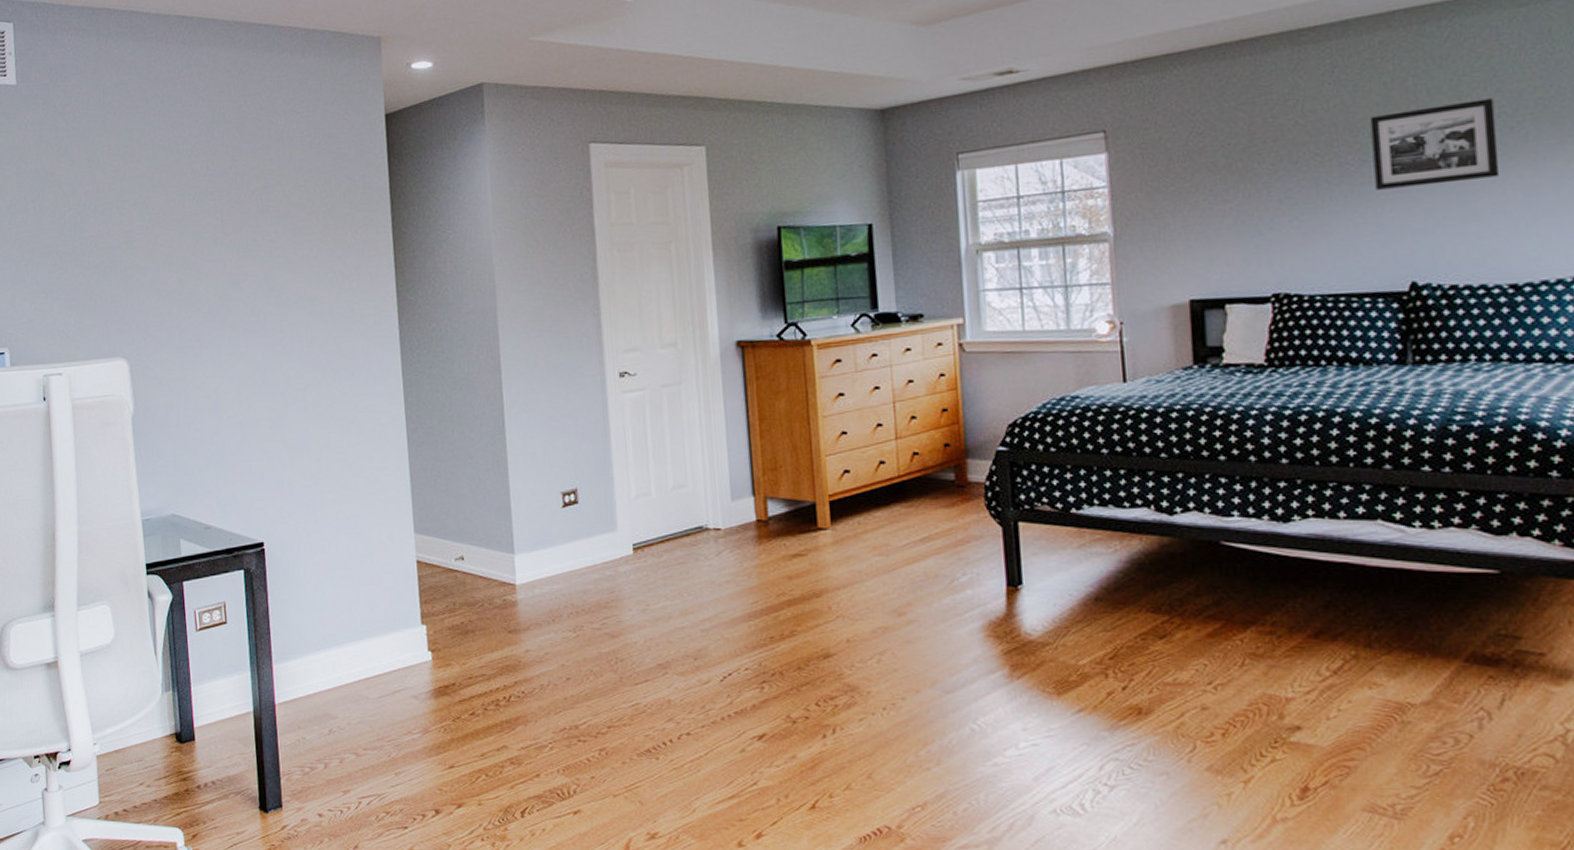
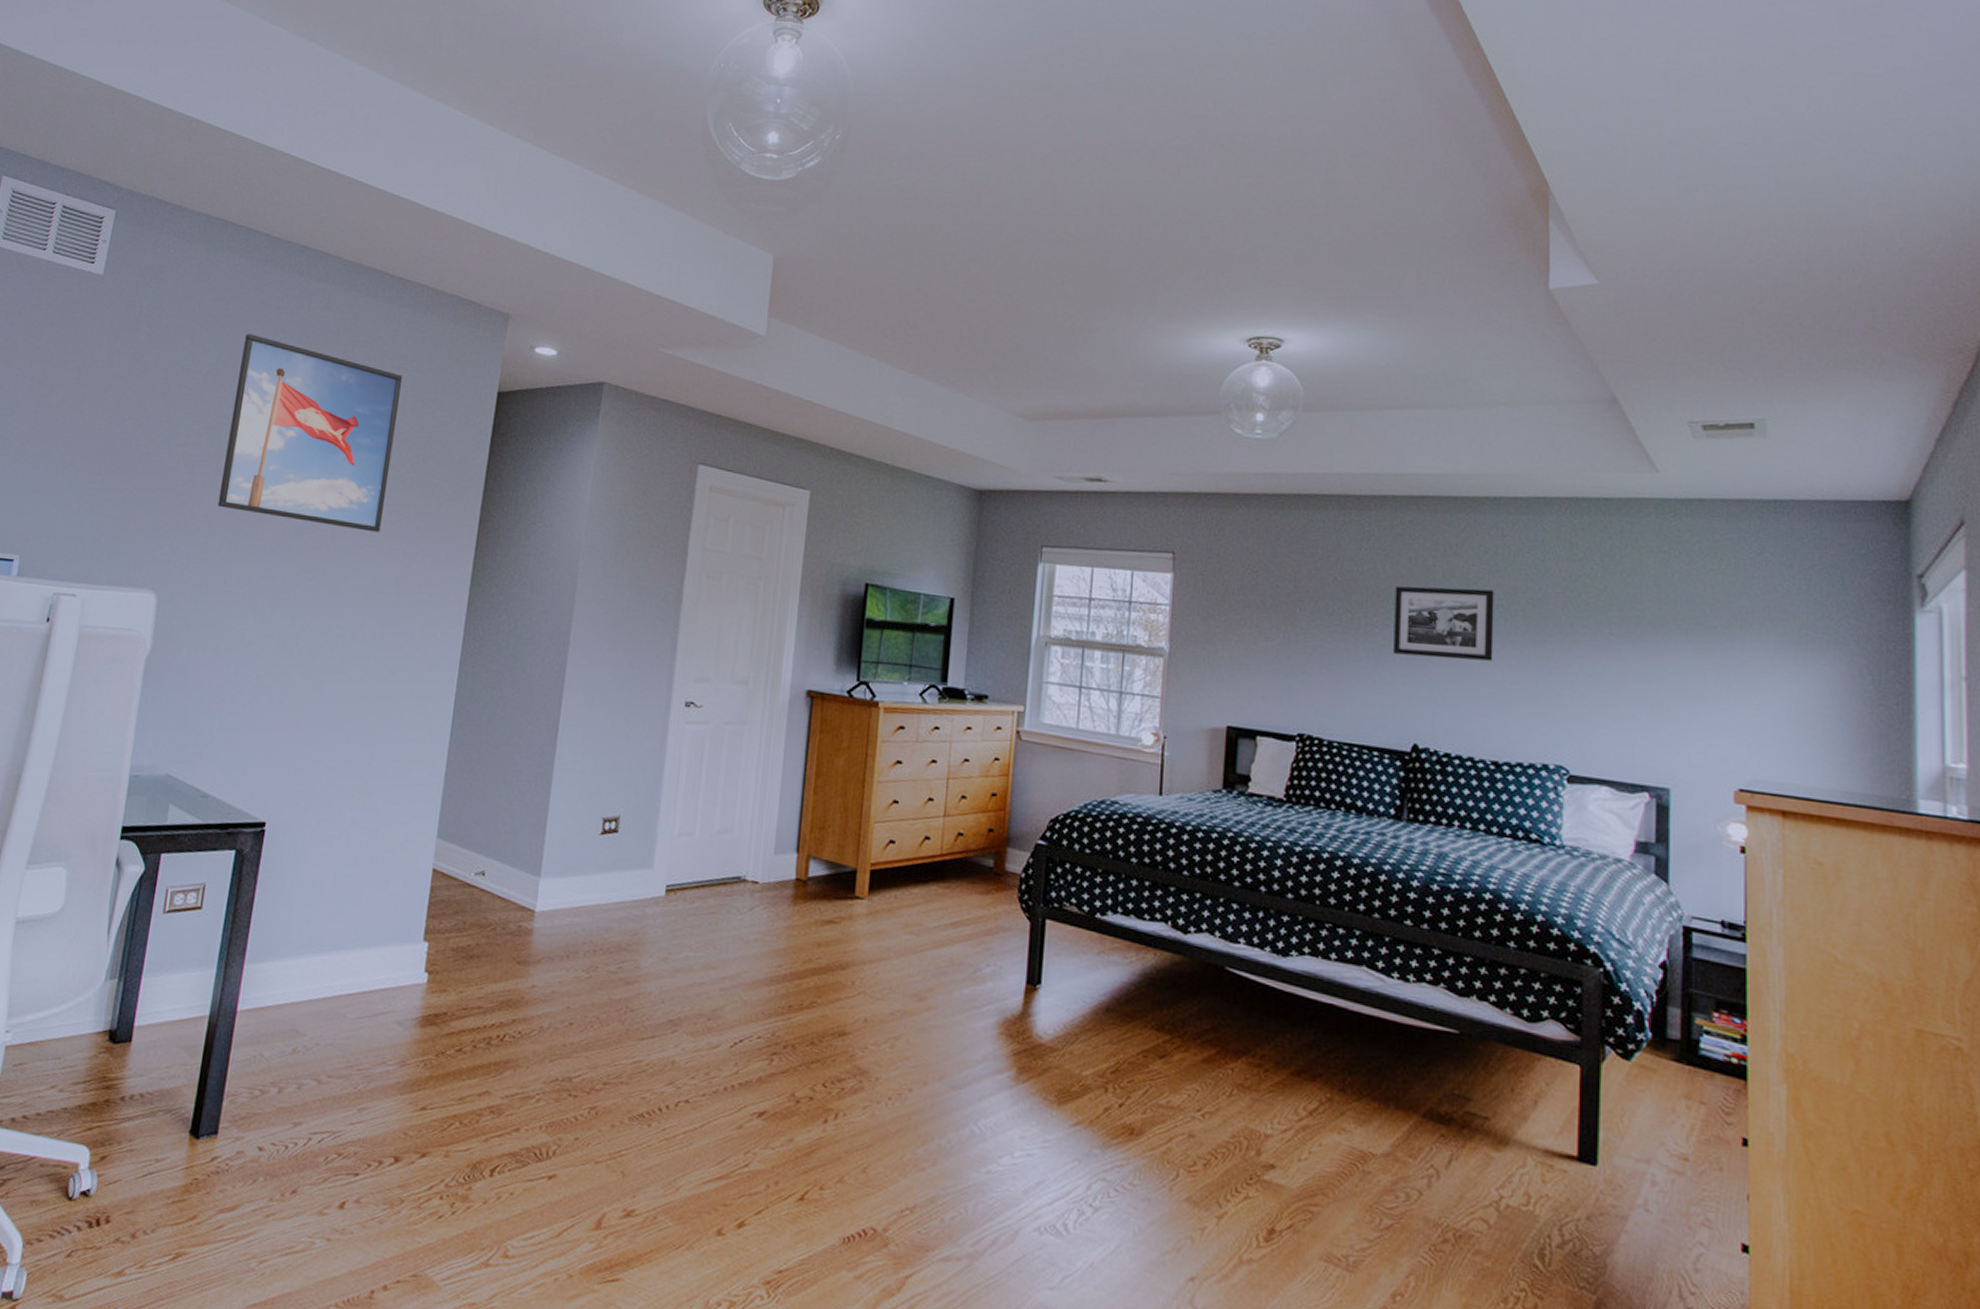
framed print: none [149,109,306,274] -> present [217,334,403,533]

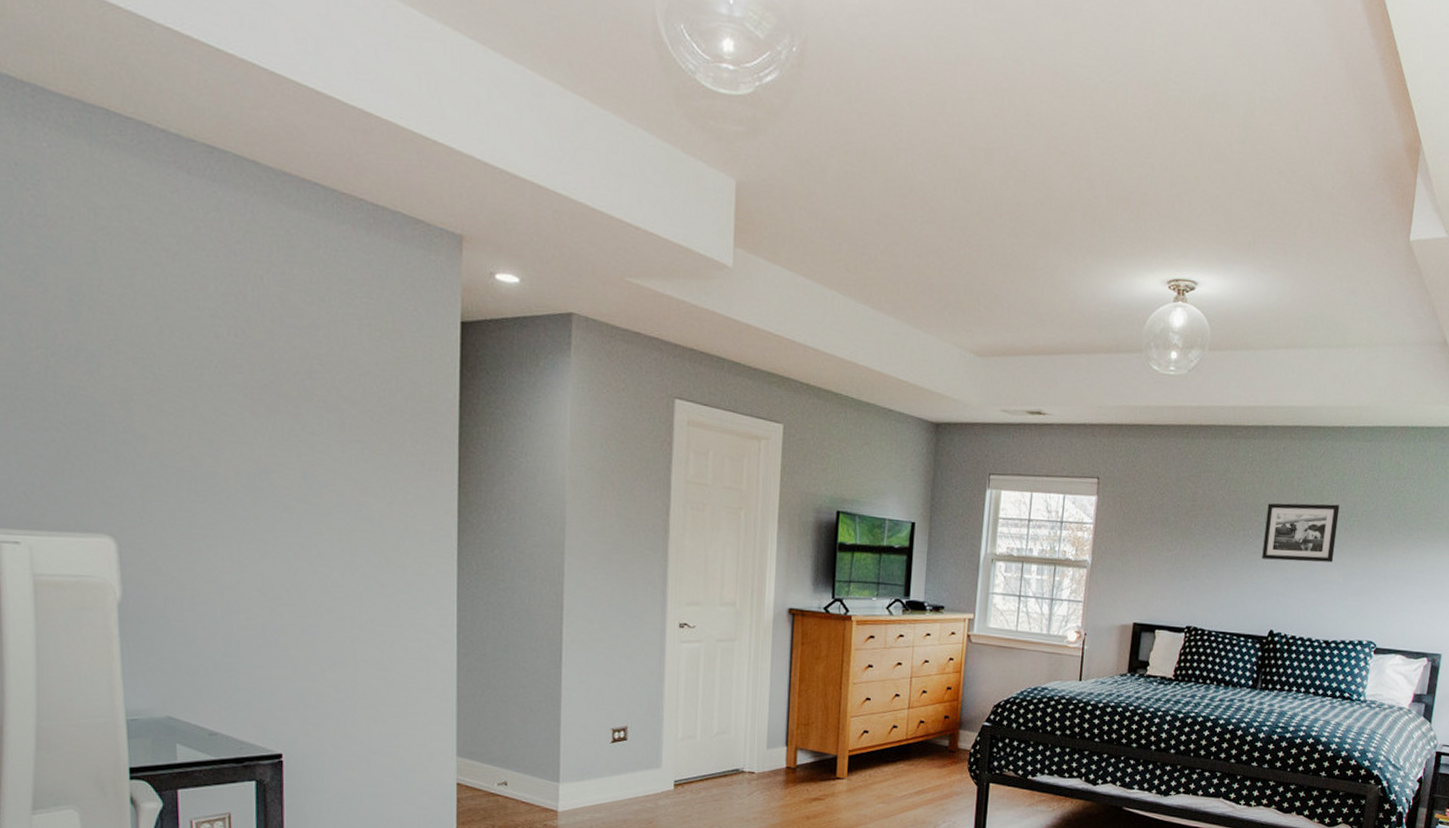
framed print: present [217,334,403,533] -> none [159,250,355,470]

